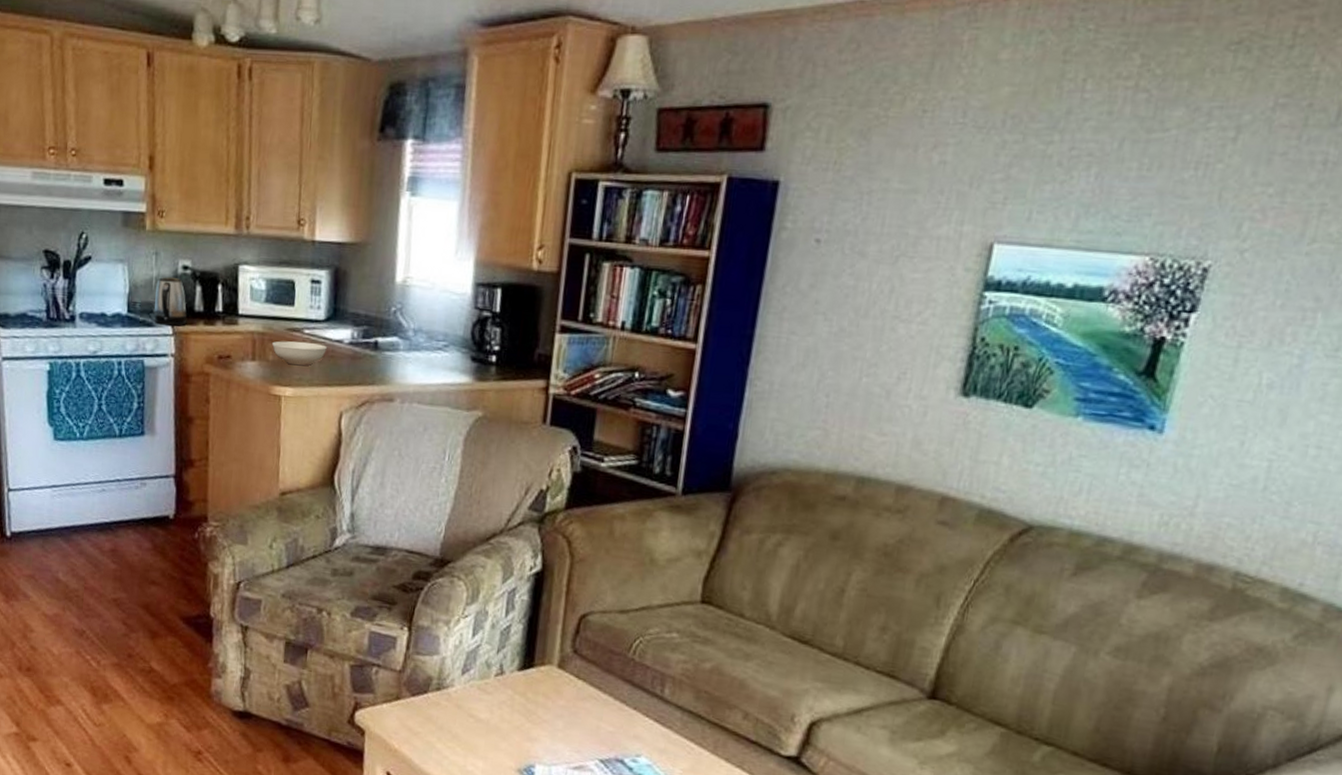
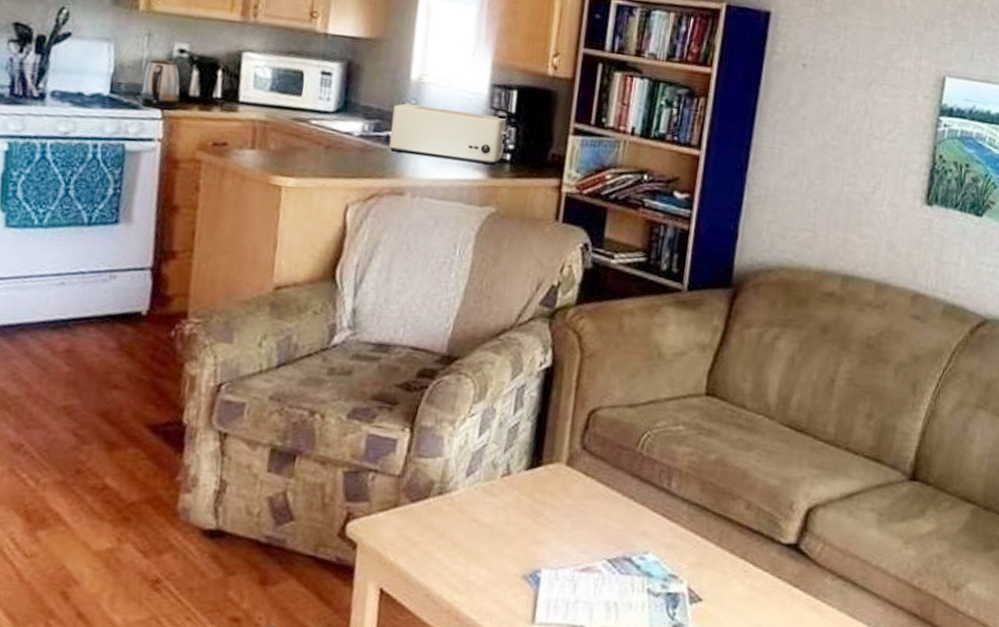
bowl: present [271,341,327,366] -> none [274,130,335,157]
toaster: none [378,308,493,369] -> present [389,103,508,166]

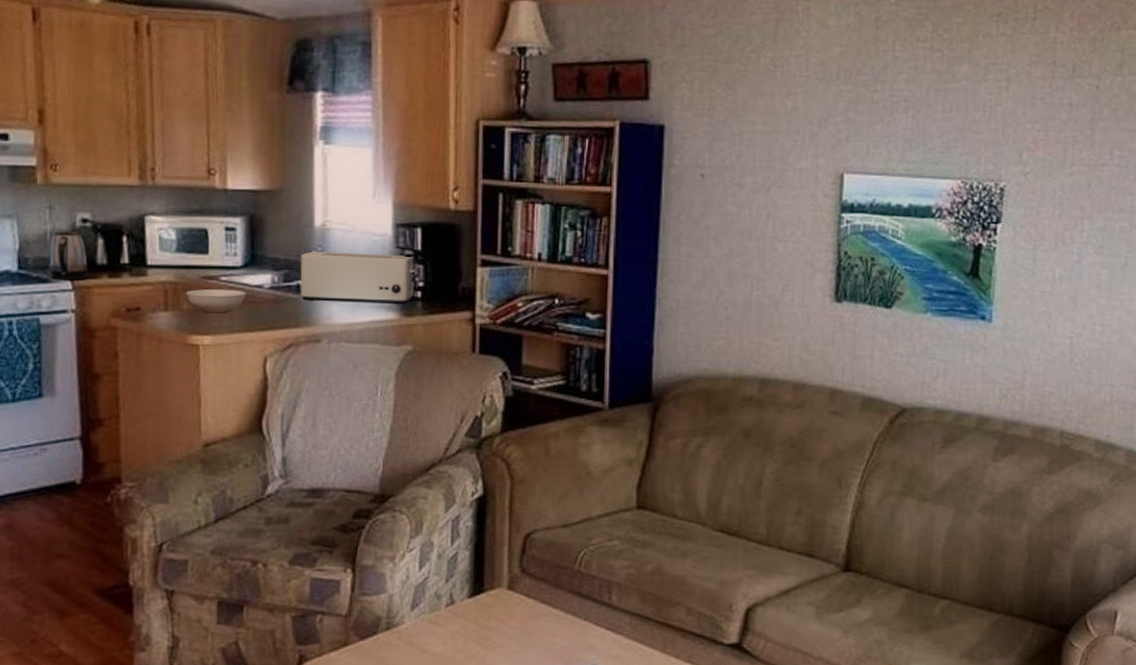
bowl: none [274,130,335,157] -> present [185,288,246,313]

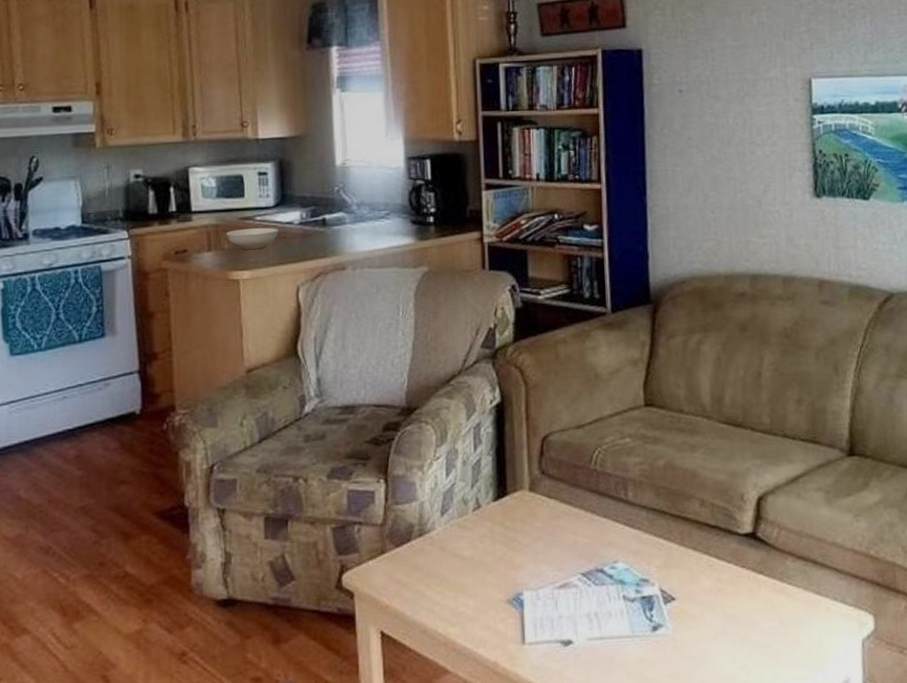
kettle: present [49,230,89,282] -> none [108,186,142,232]
toaster: present [300,251,416,305] -> none [325,185,428,233]

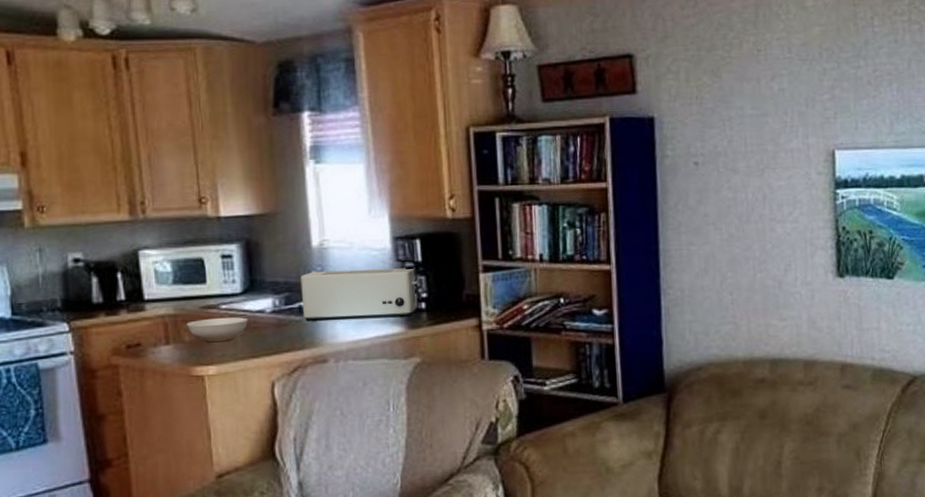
toaster: none [325,185,428,233] -> present [300,267,418,323]

